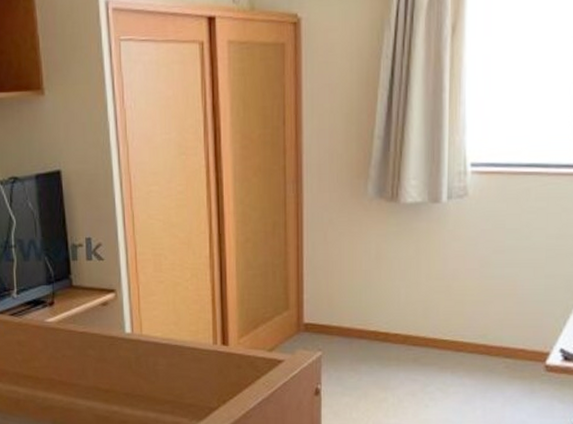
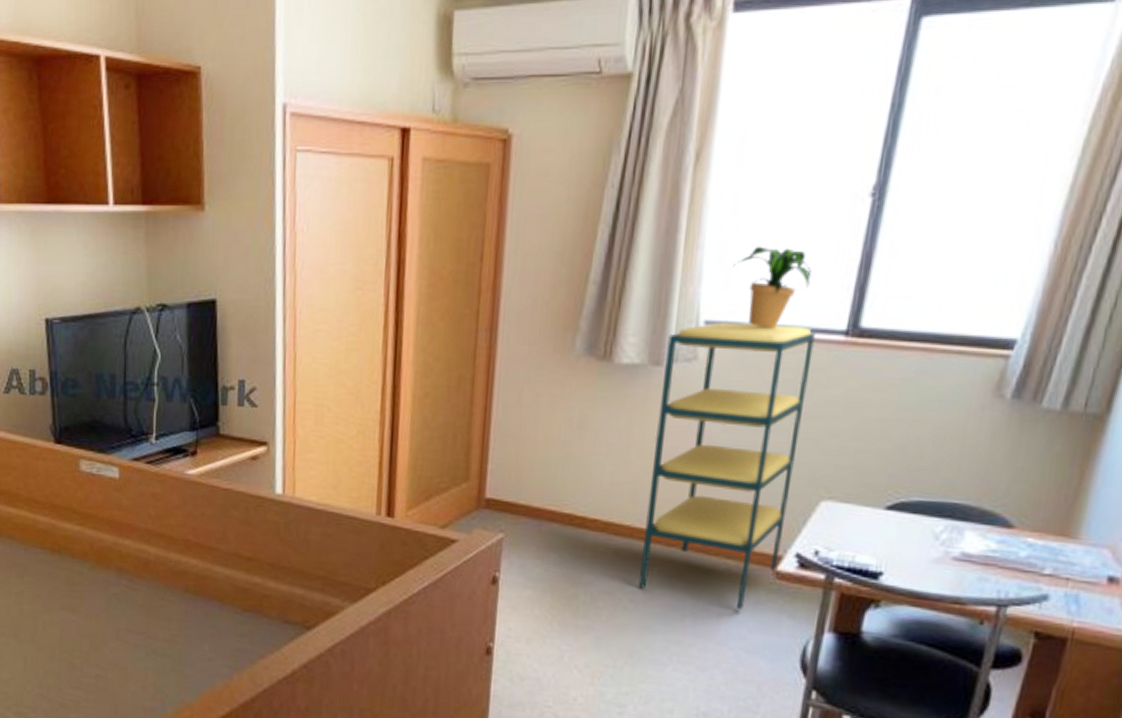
shelving unit: none [436,162,561,400] -> present [638,321,816,611]
potted plant: none [489,99,552,167] -> present [733,246,812,329]

